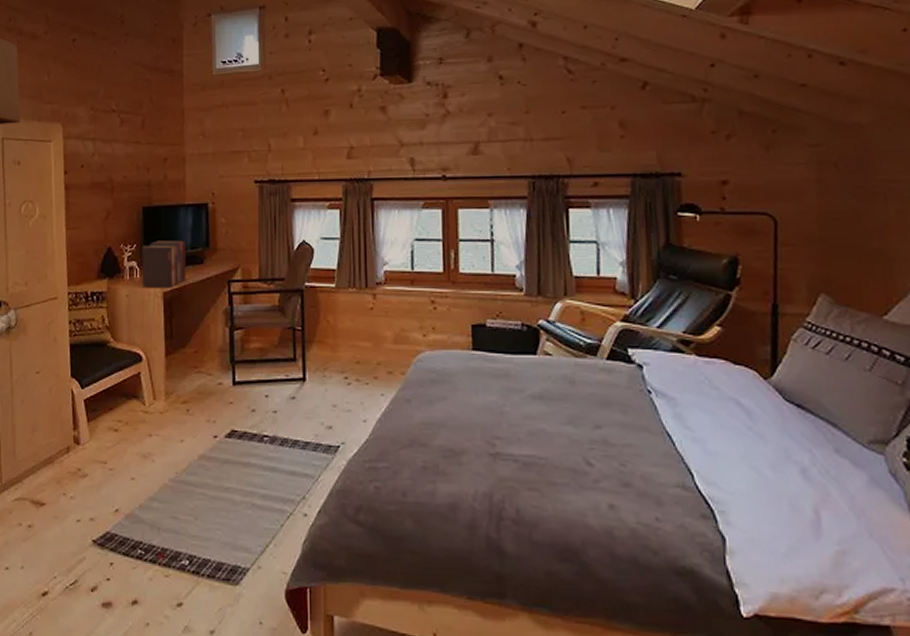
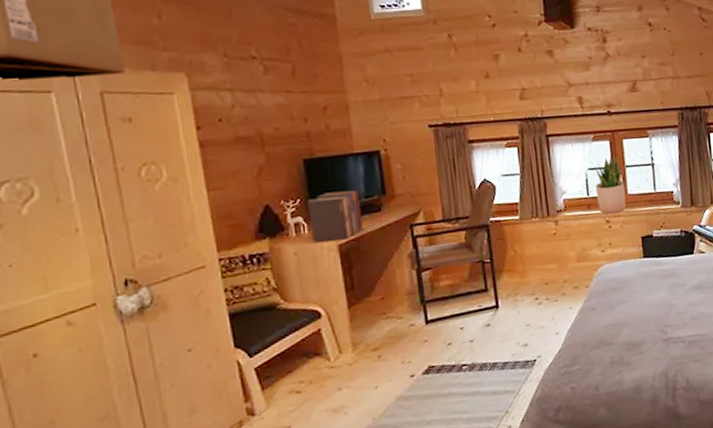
planter: none [421,225,457,295] -> present [594,154,627,215]

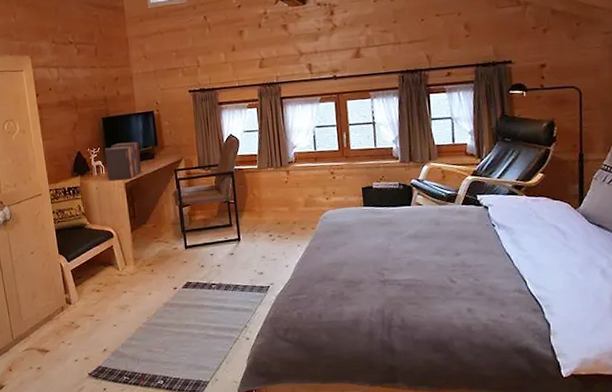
planter: present [594,154,627,215] -> none [321,113,349,168]

